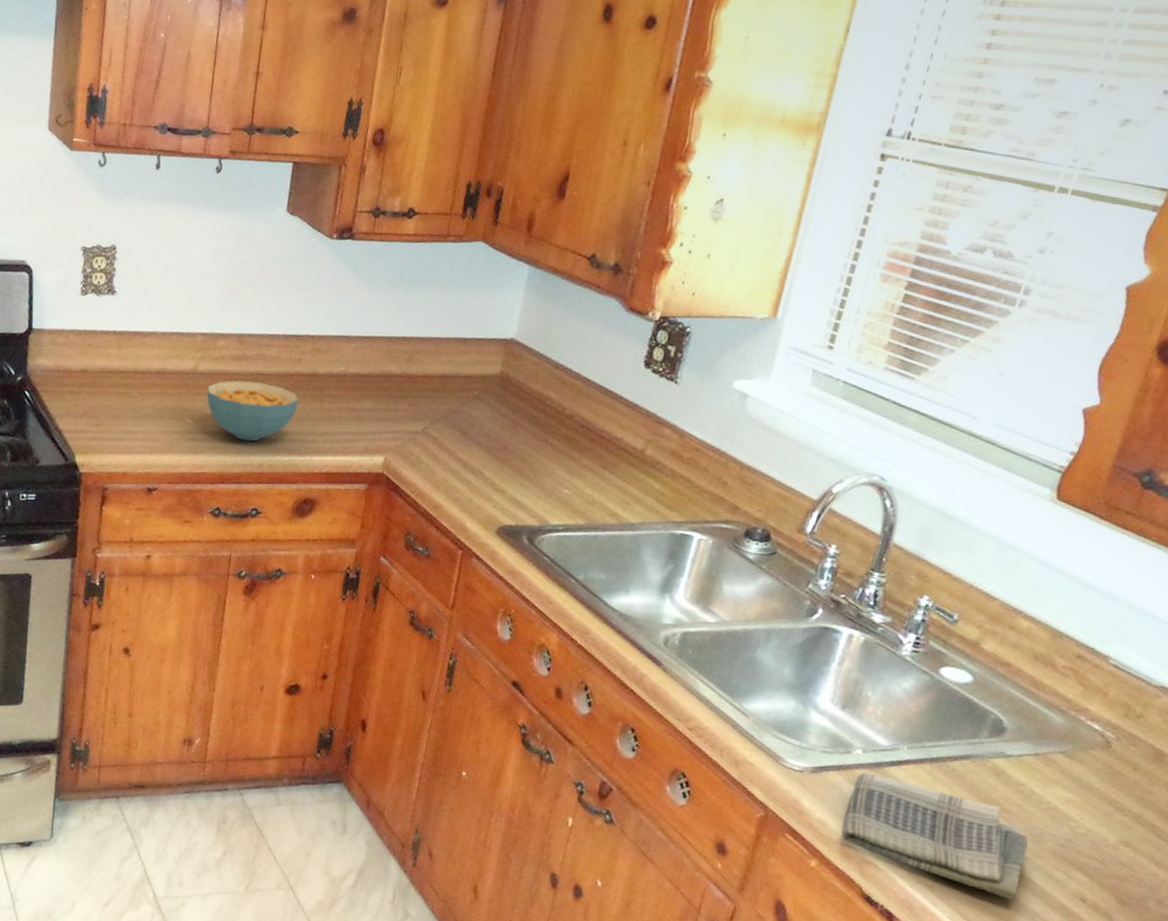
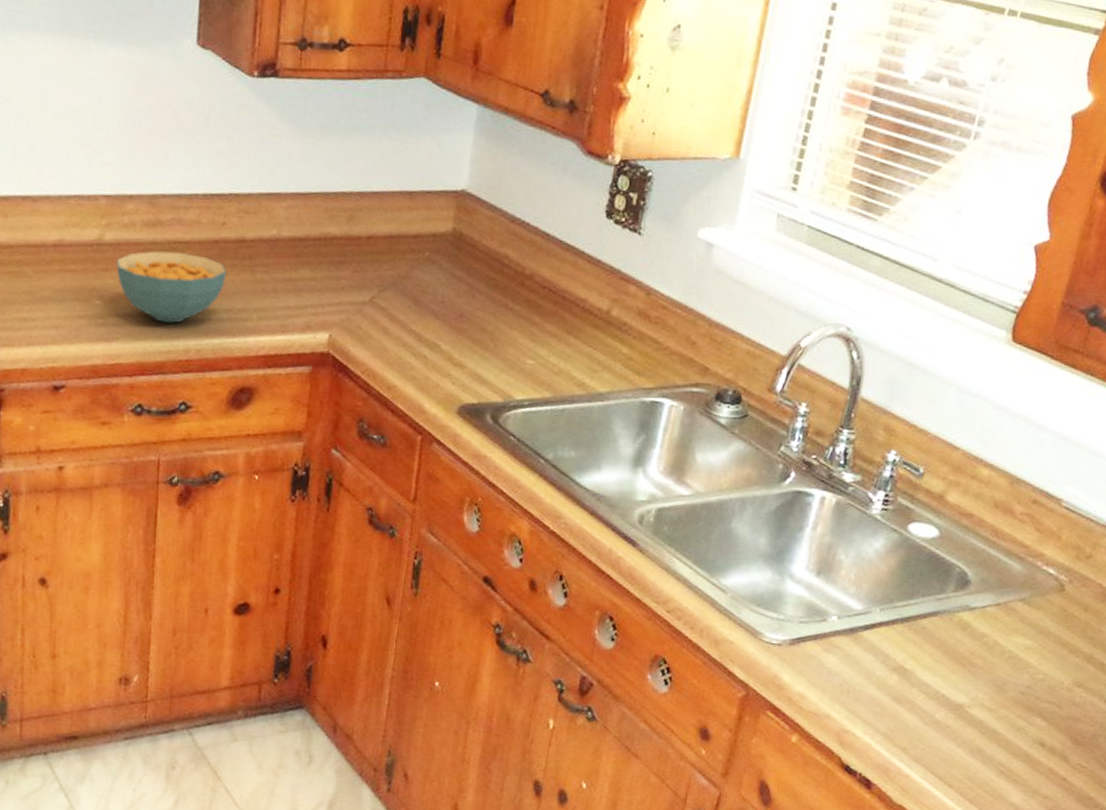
dish towel: present [842,772,1028,901] -> none [820,639,993,754]

